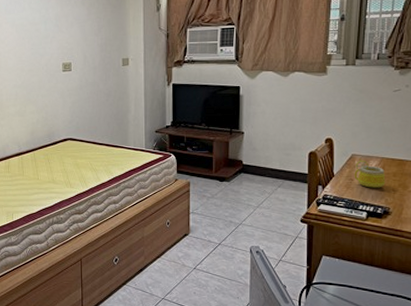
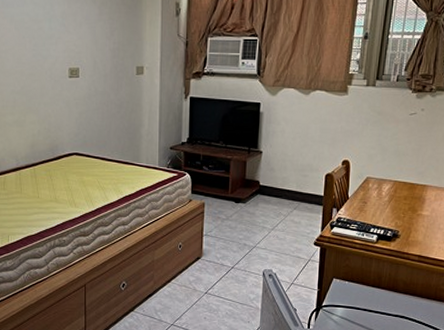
mug: present [354,158,386,188] -> none [367,181,397,211]

